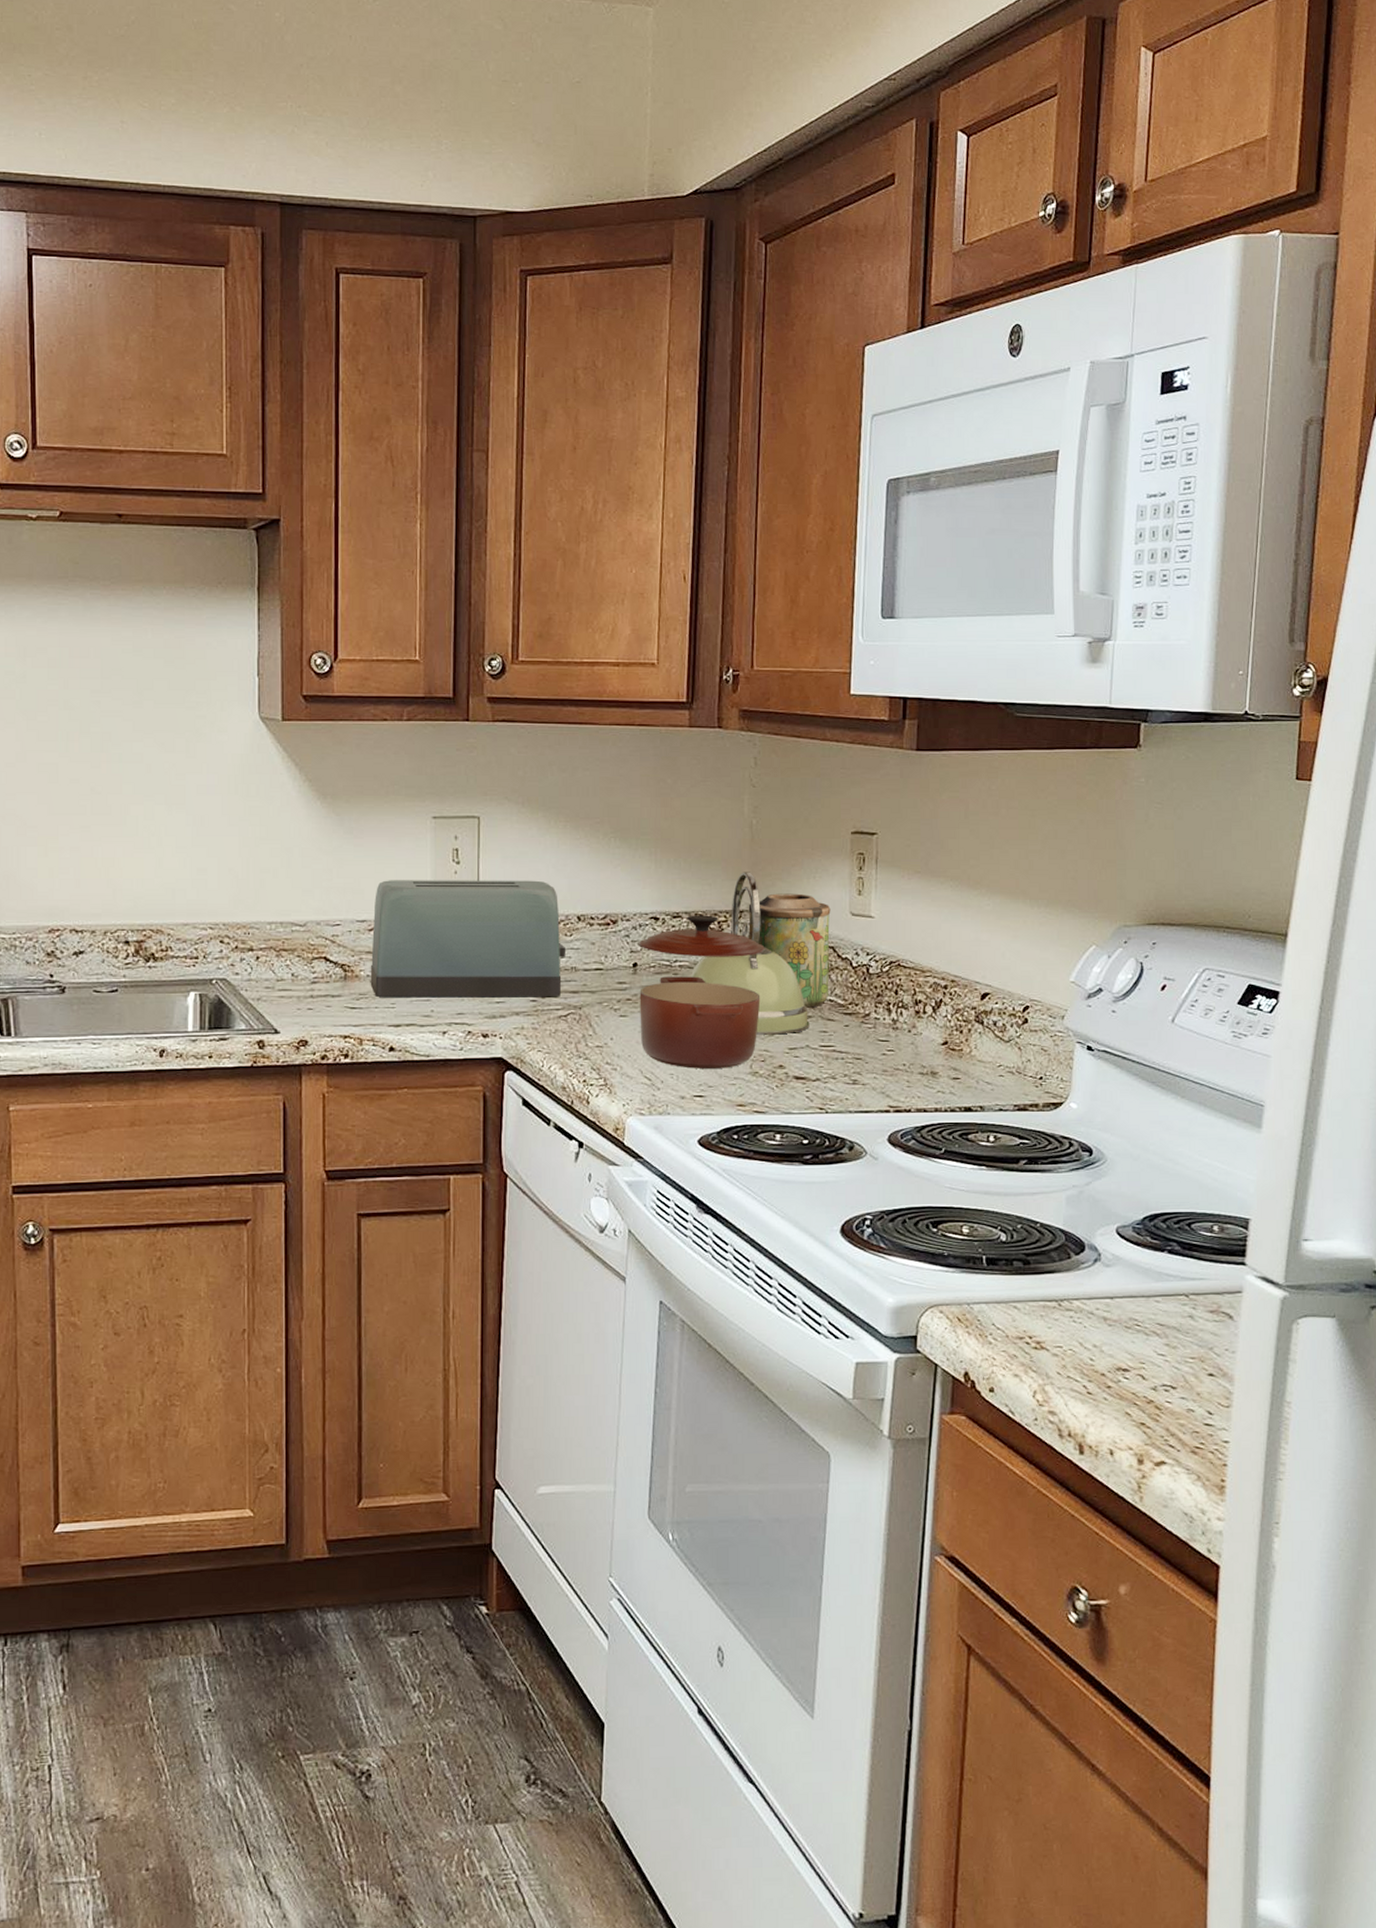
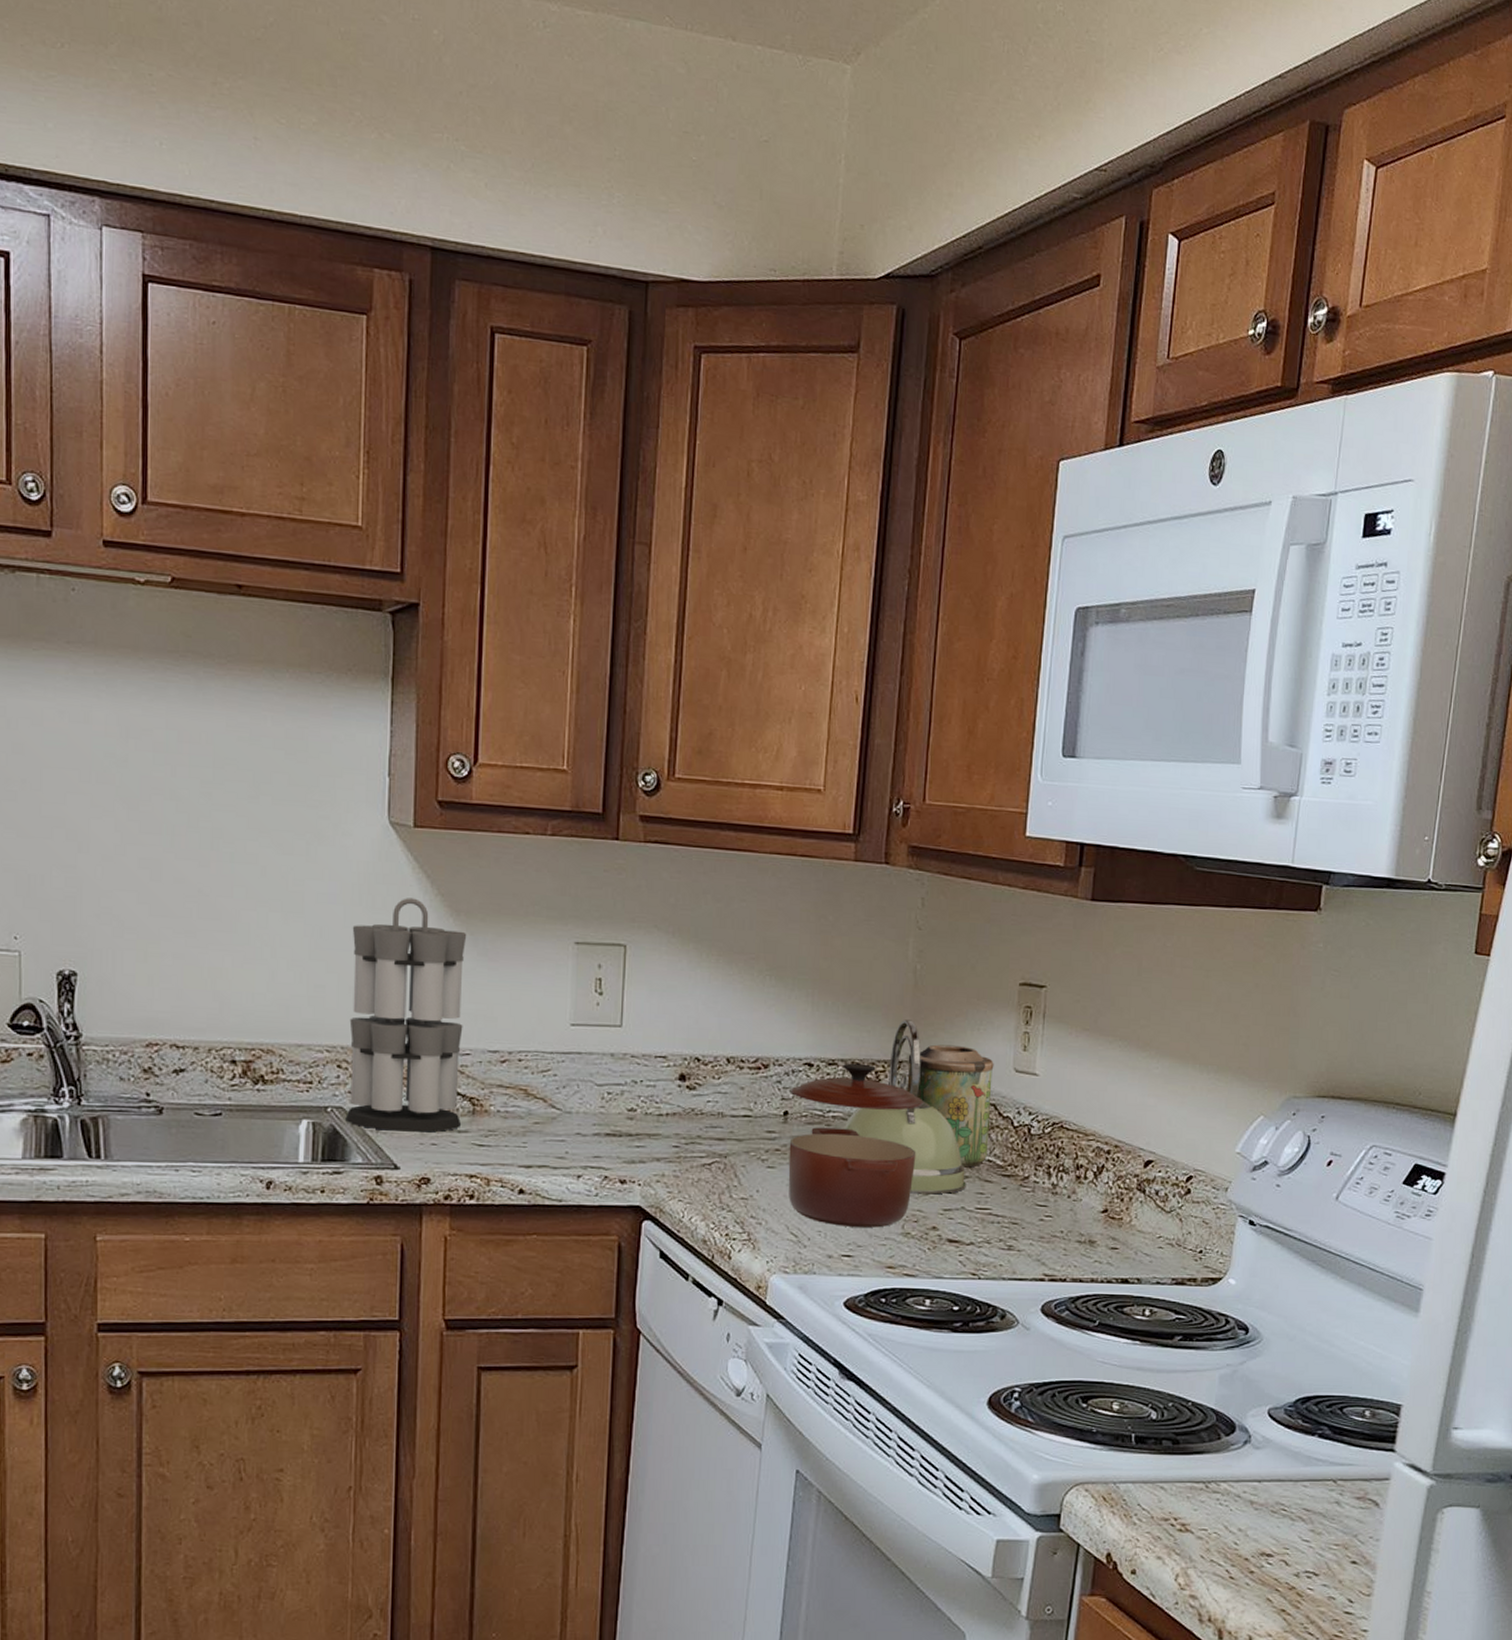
spice rack: none [229,785,335,998] -> present [345,898,467,1132]
toaster: present [370,880,567,998] -> none [500,1008,714,1144]

